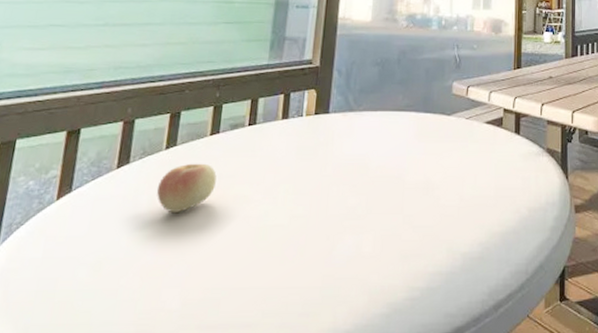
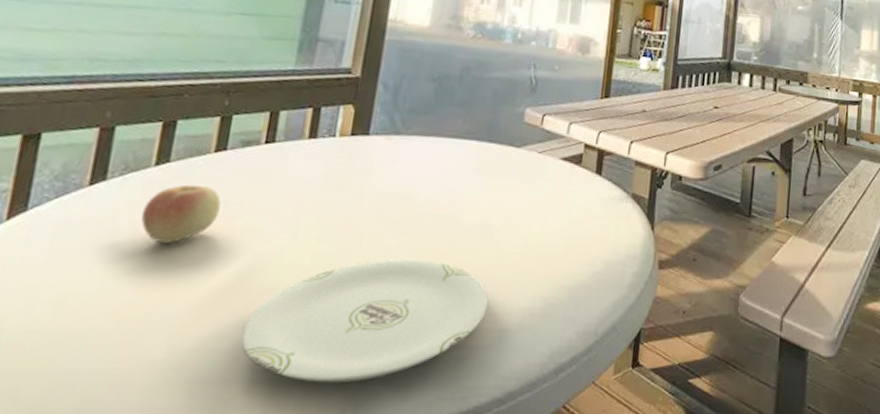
plate: none [237,215,434,325] -> present [241,258,489,383]

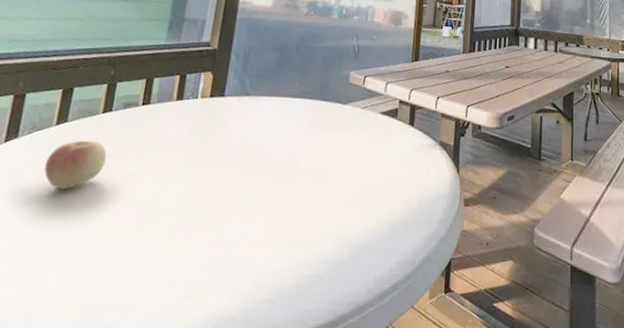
plate: present [241,258,489,383] -> none [121,199,323,308]

